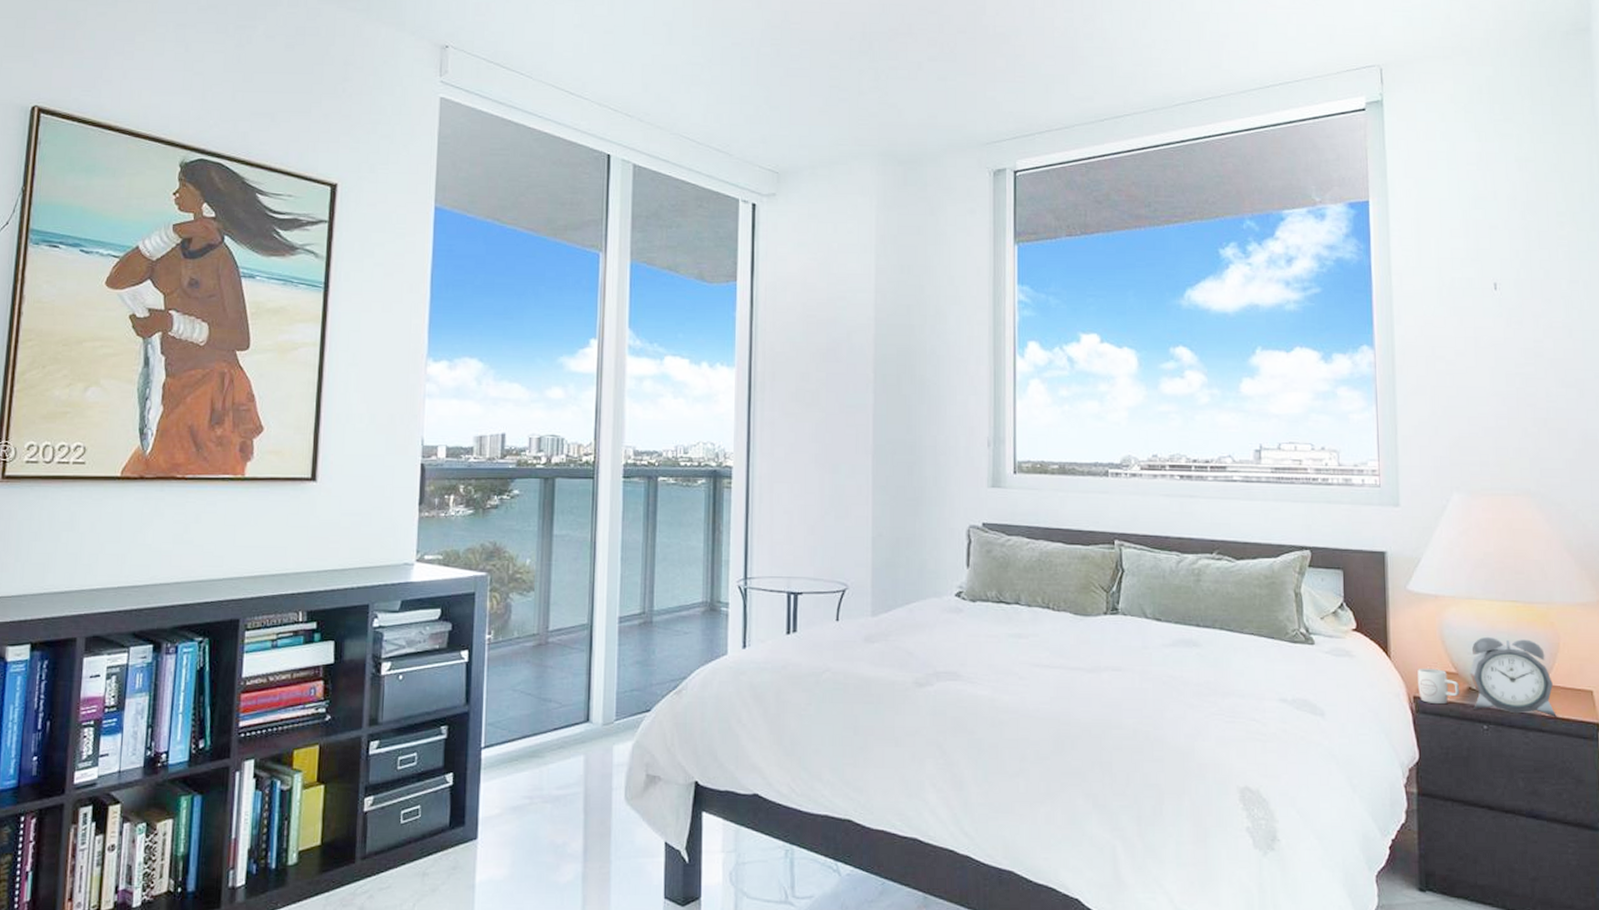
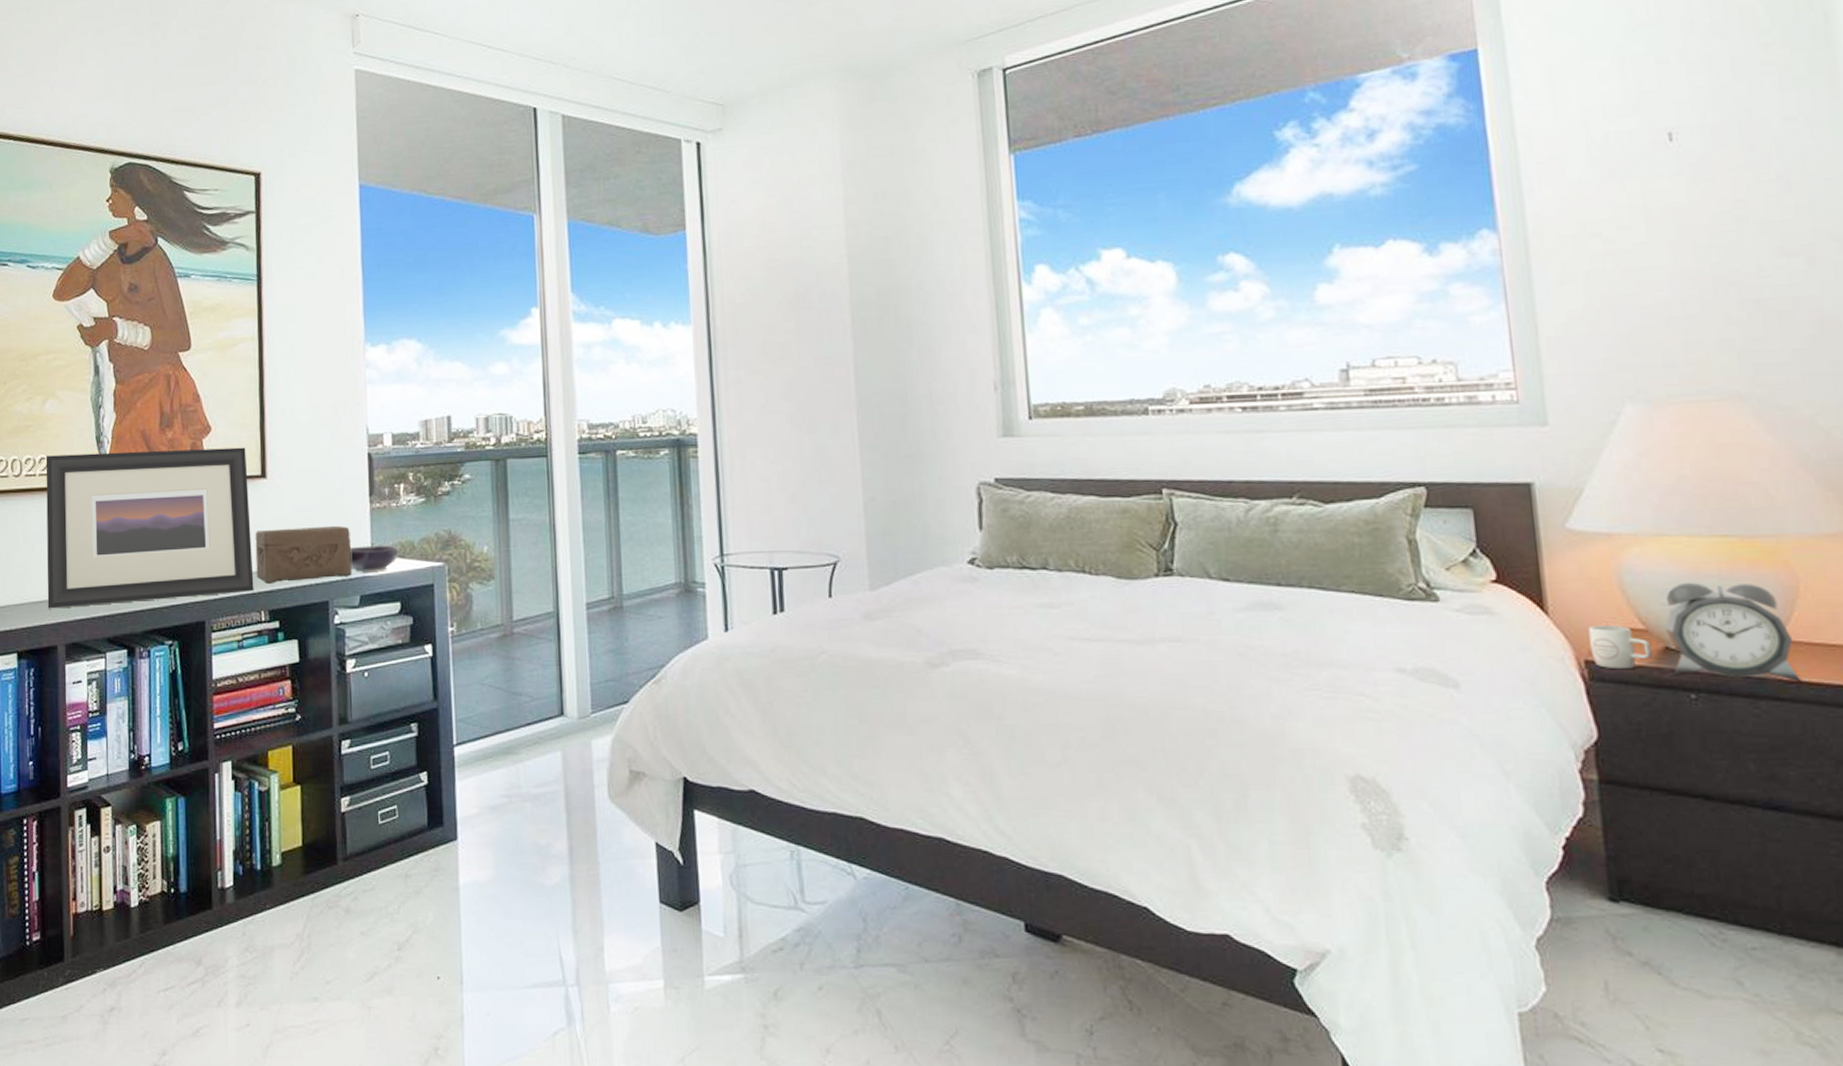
picture frame: none [69,444,298,600] -> present [45,447,254,609]
decorative box: none [297,531,397,586] -> present [255,525,352,585]
bowl: none [394,552,444,578] -> present [349,545,399,572]

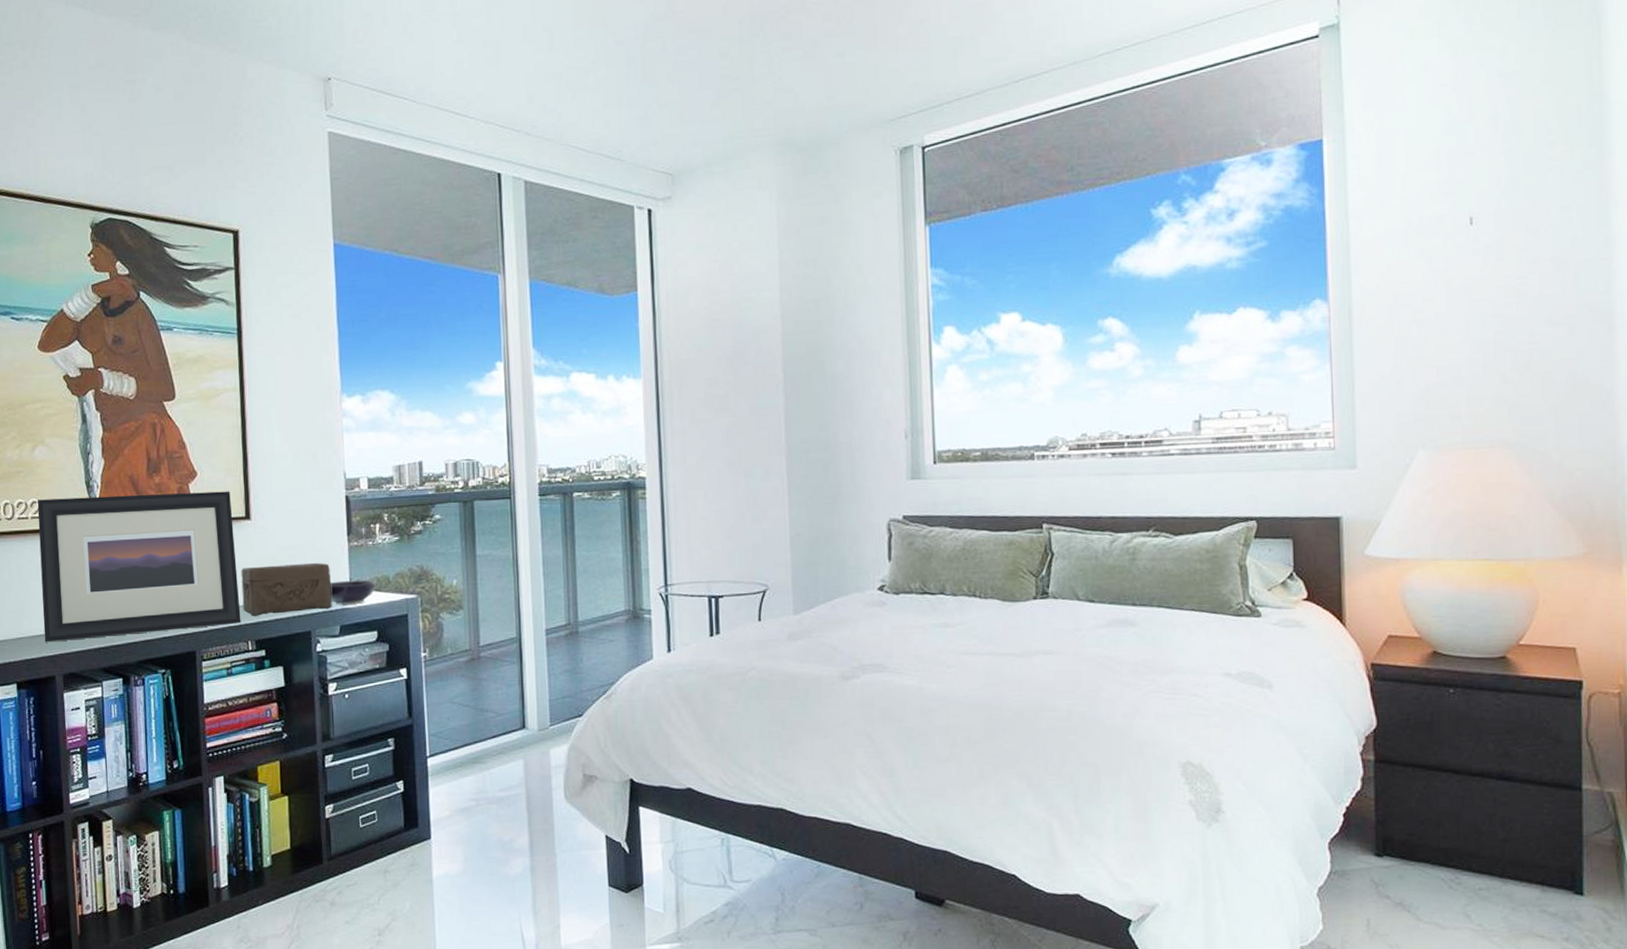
mug: present [1588,624,1653,670] -> none [1376,634,1424,671]
alarm clock: present [1665,582,1801,683] -> none [1435,598,1533,678]

